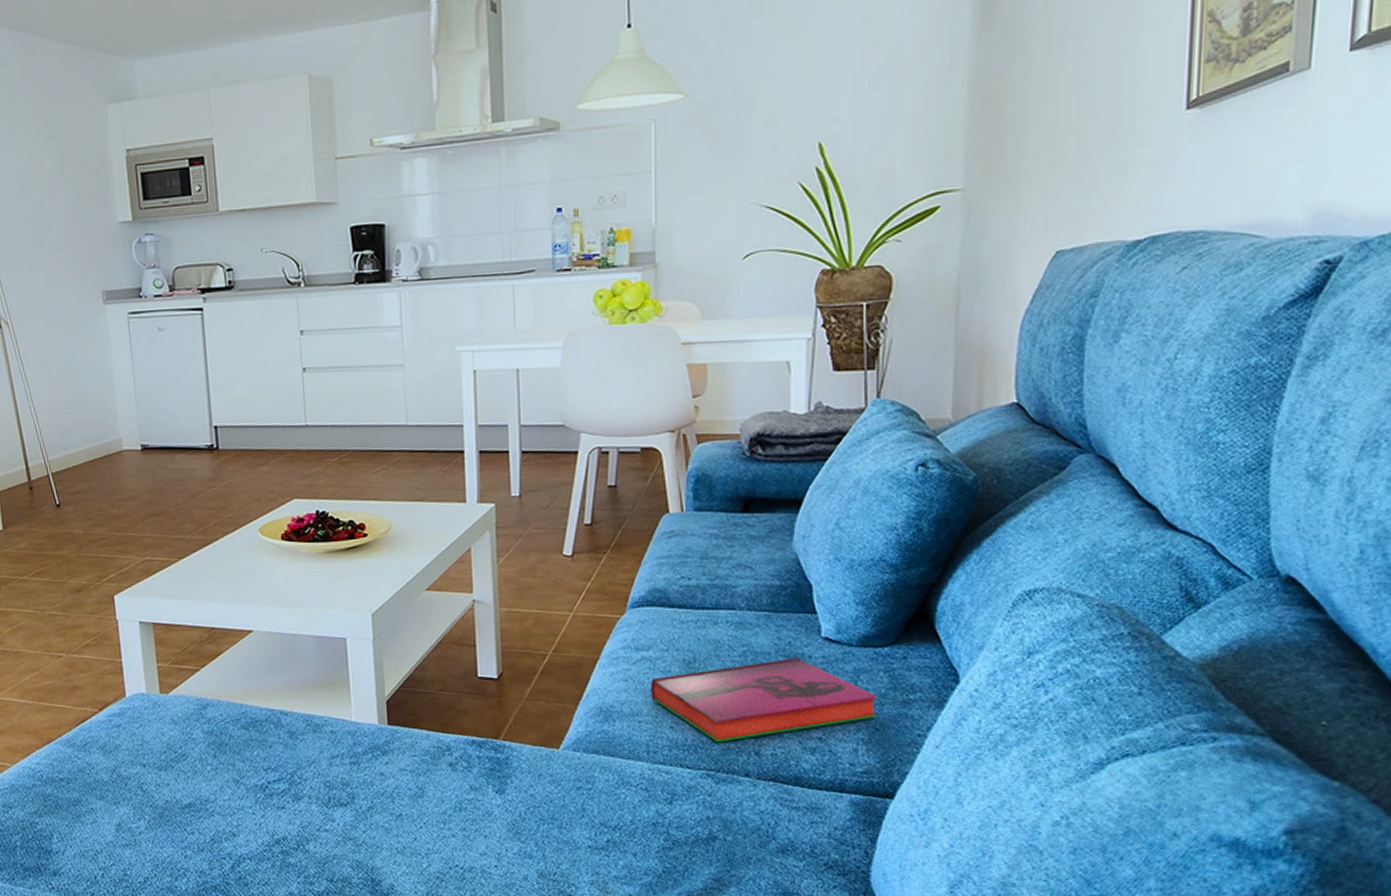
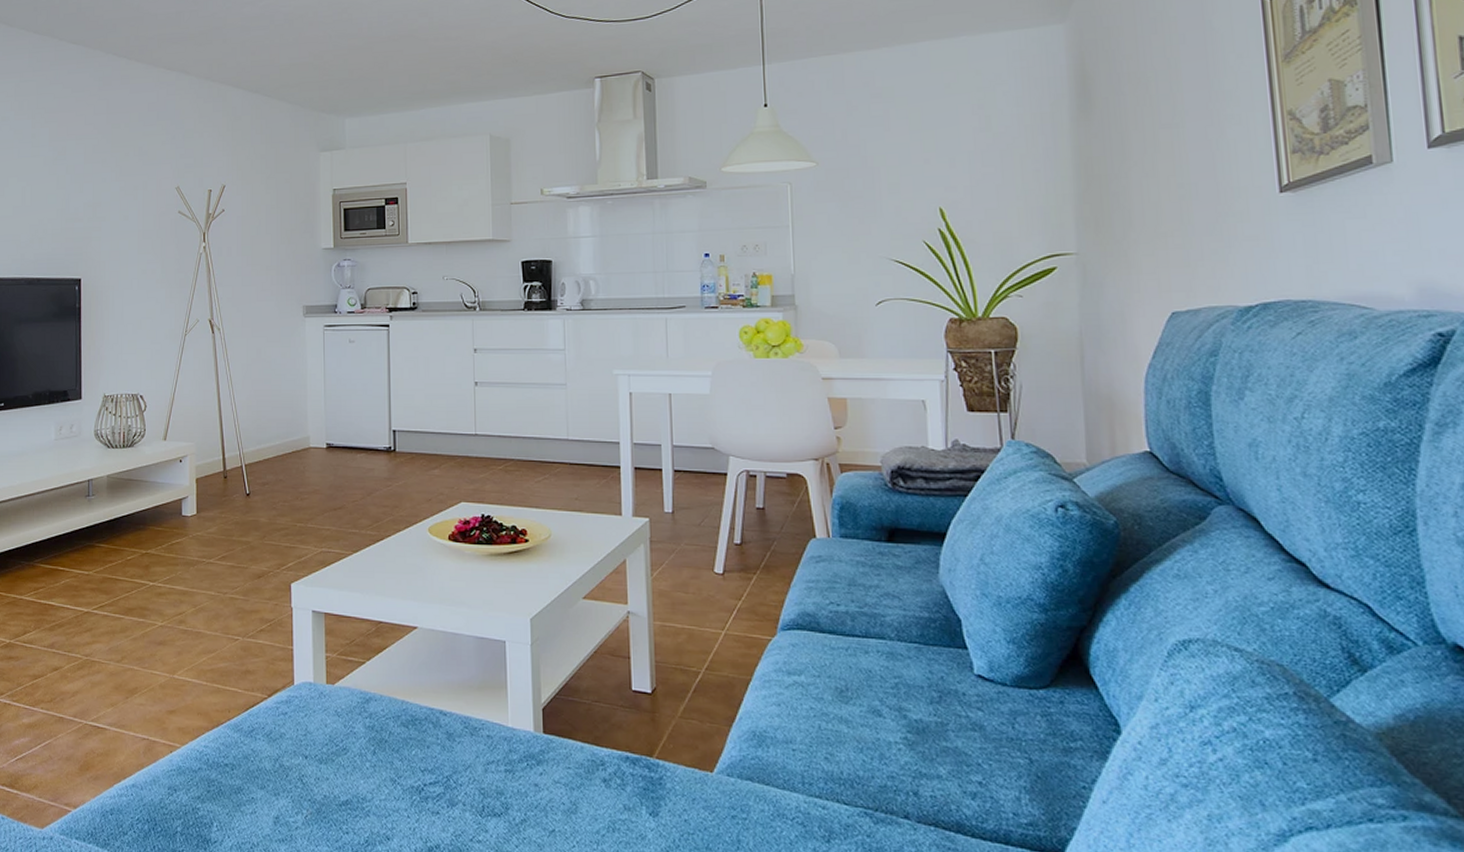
hardback book: present [650,657,877,743] -> none [803,693,1038,779]

